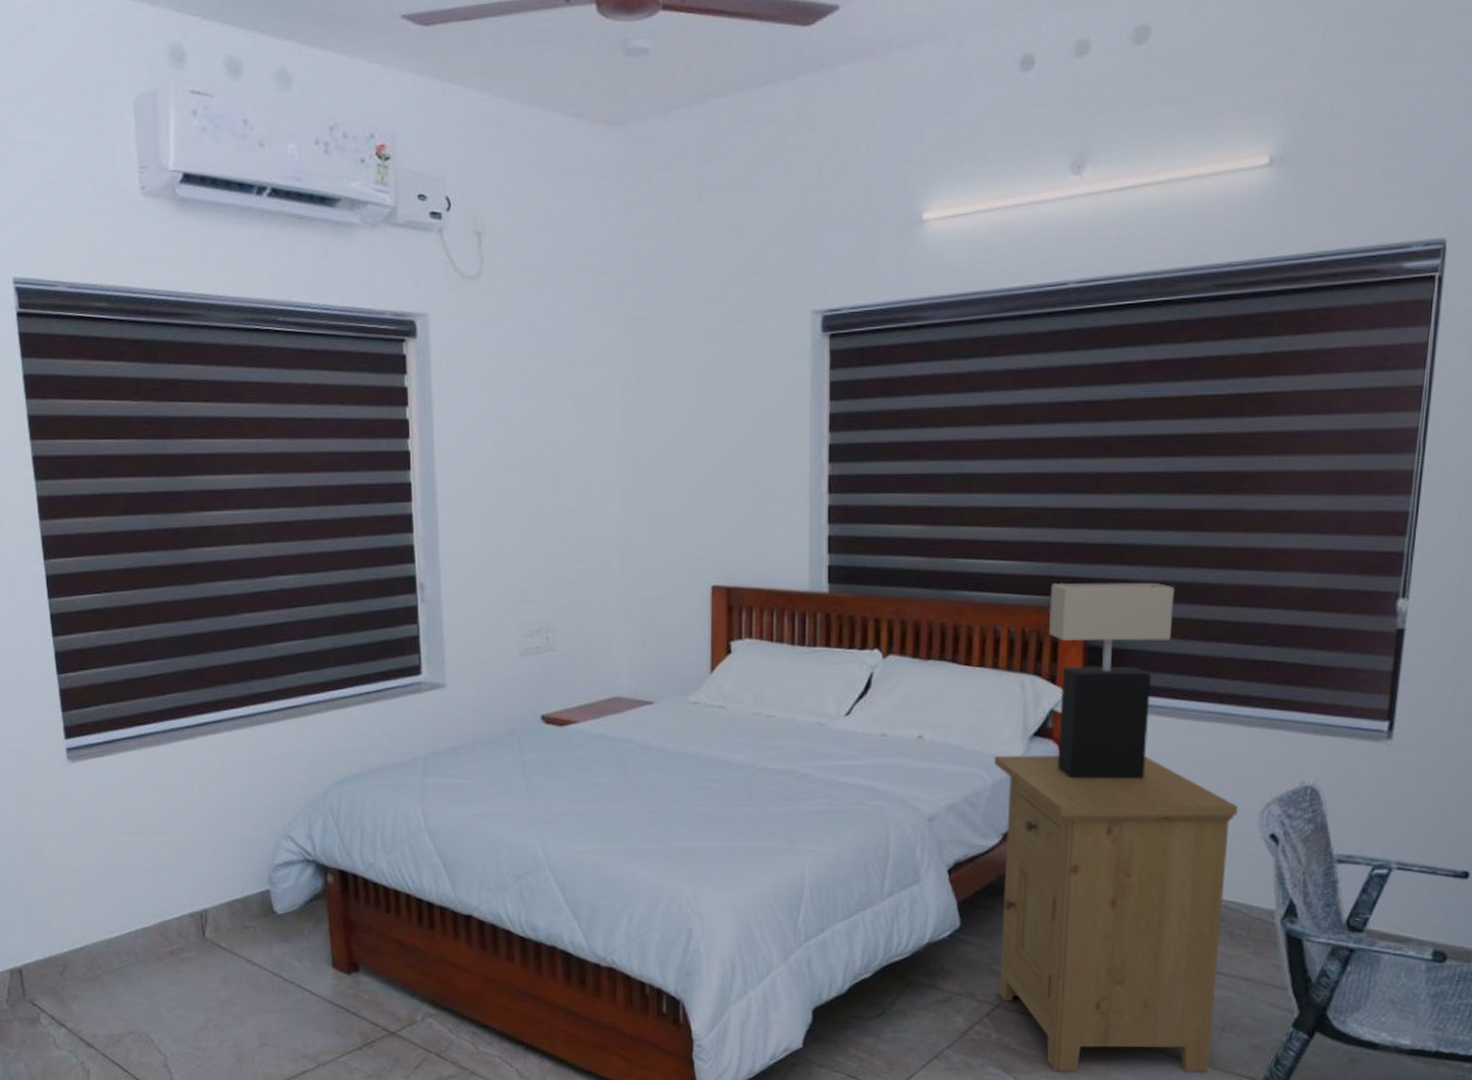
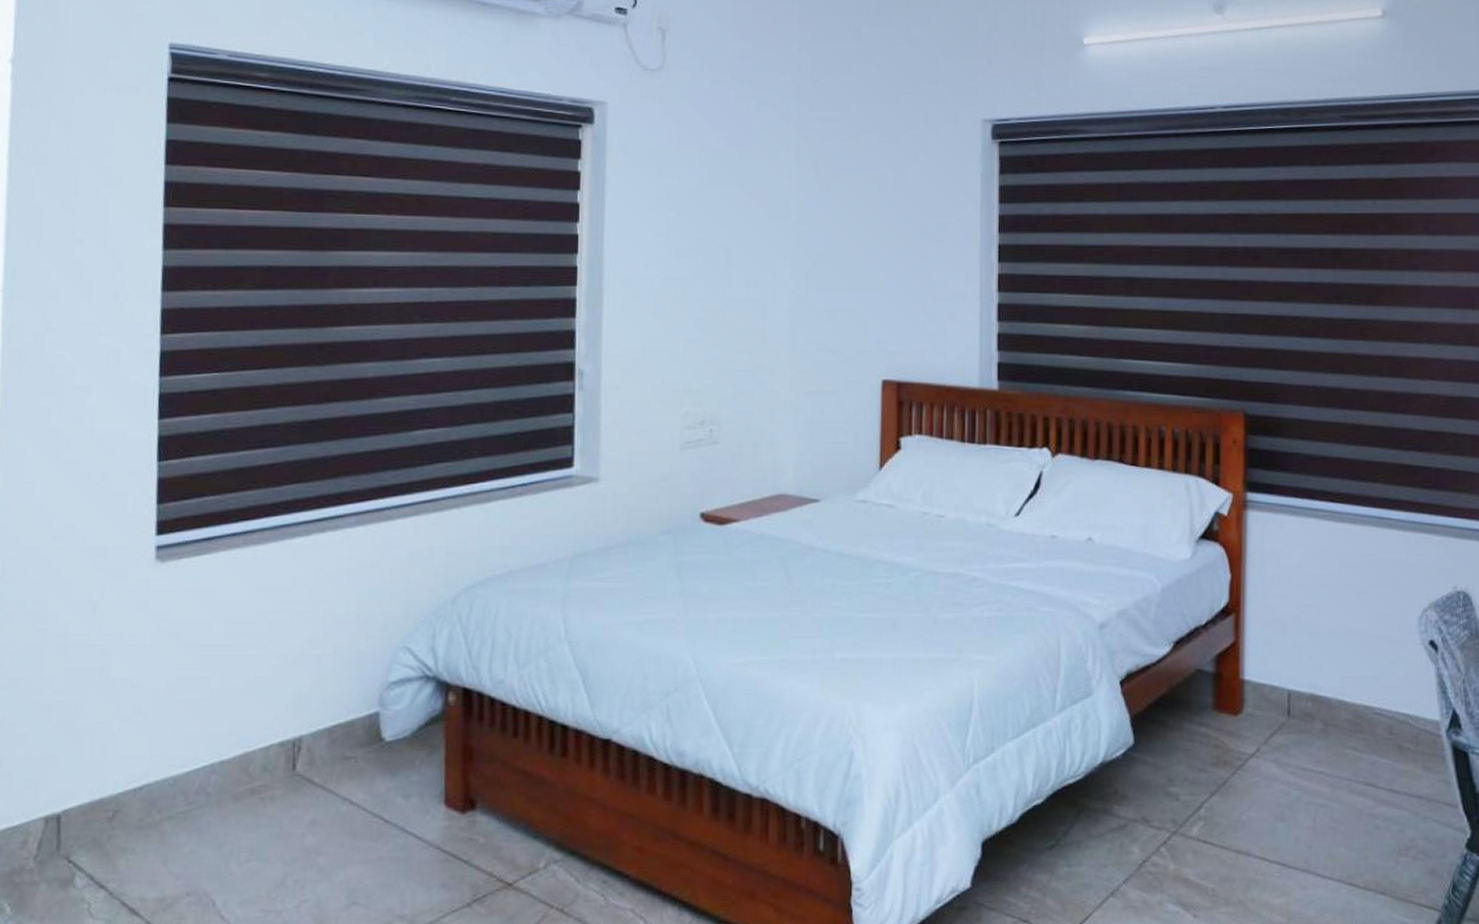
nightstand: present [993,756,1238,1072] -> none [1162,559,1398,907]
table lamp: present [1049,582,1175,779] -> none [1210,385,1326,583]

